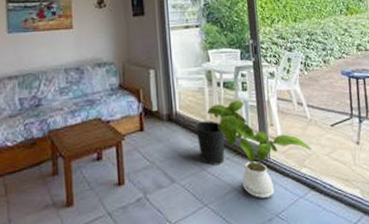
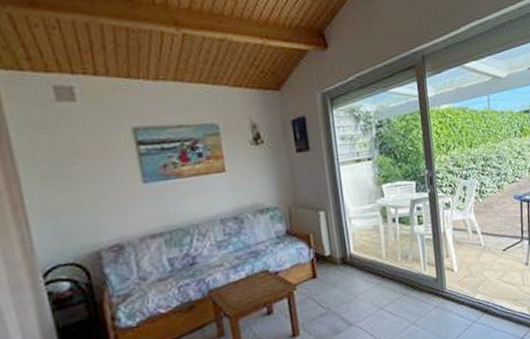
wastebasket: present [195,120,225,166] -> none [371,258,402,304]
house plant: present [206,100,313,198] -> none [382,235,486,328]

